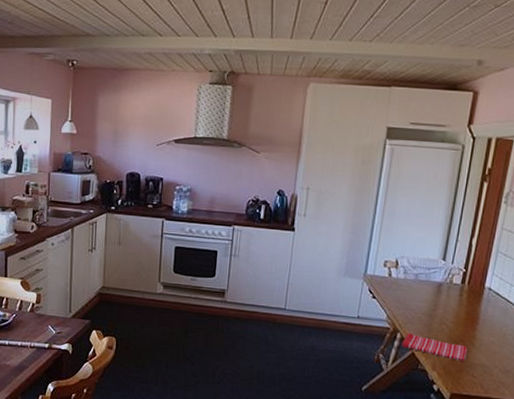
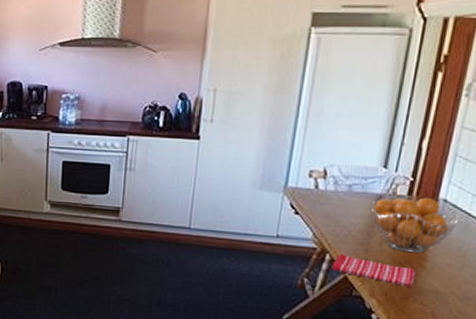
fruit basket: none [433,286,501,333] -> present [371,197,460,254]

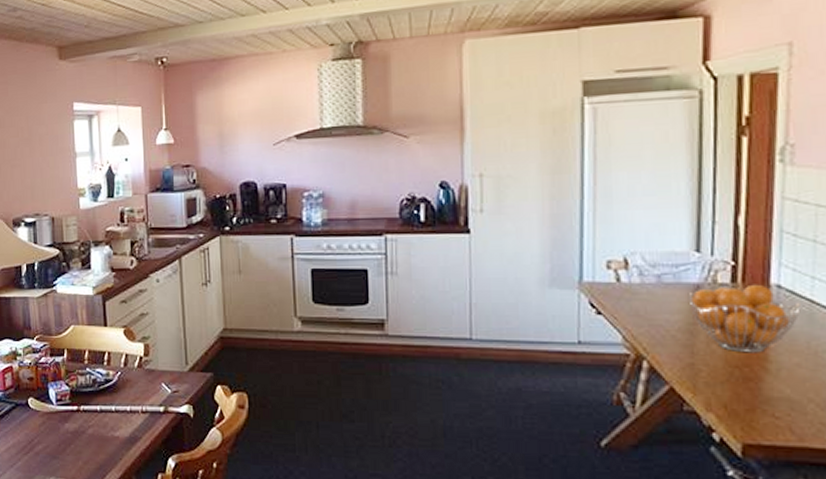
dish towel: present [331,253,416,287] -> none [652,359,760,396]

